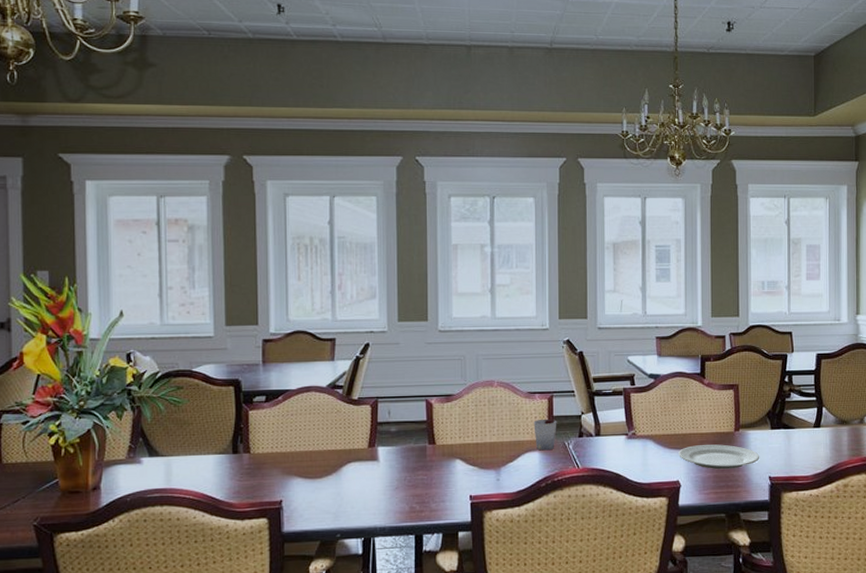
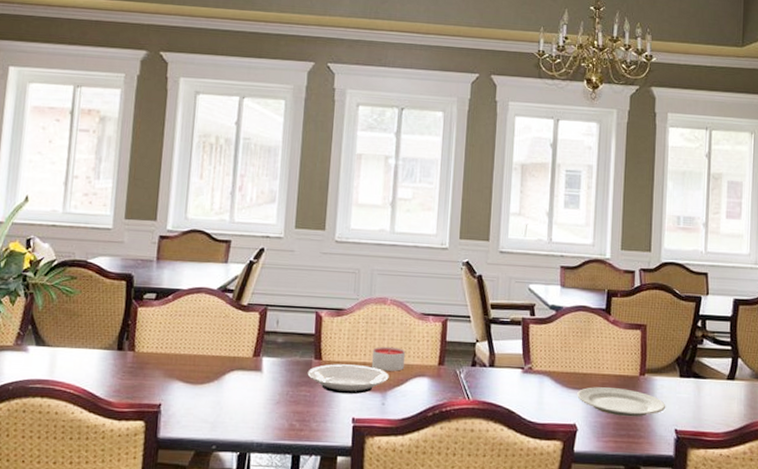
plate: none [423,446,502,474] -> present [307,364,389,395]
candle: none [483,426,516,449] -> present [371,346,406,371]
cup: present [533,418,557,451] -> none [425,343,450,378]

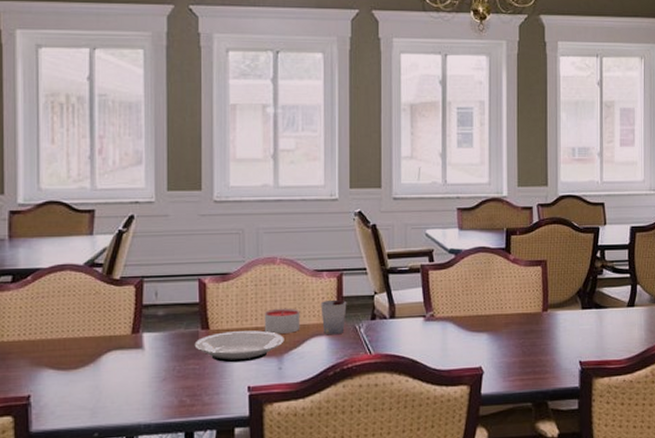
cup: none [425,343,450,378] -> present [321,299,347,335]
plate: present [577,387,666,417] -> none [481,326,570,354]

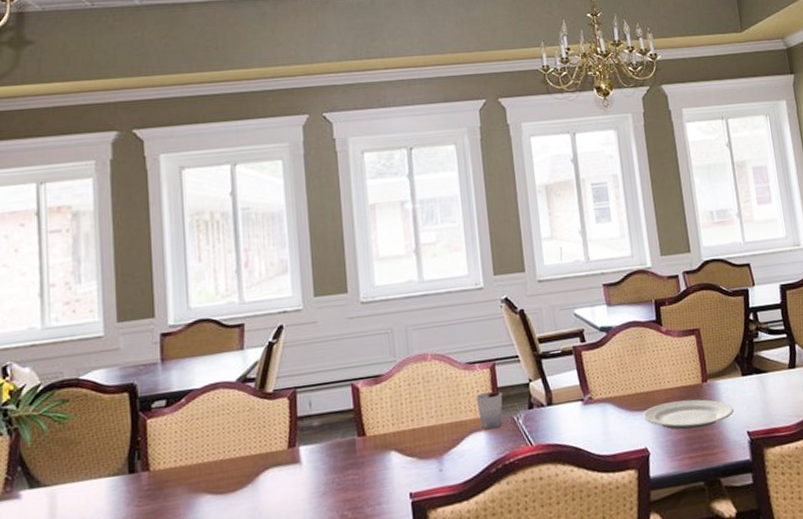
plate: present [194,330,284,363] -> none [352,432,443,470]
candle: present [264,308,301,334] -> none [419,405,458,434]
plate: none [481,326,570,354] -> present [643,399,735,430]

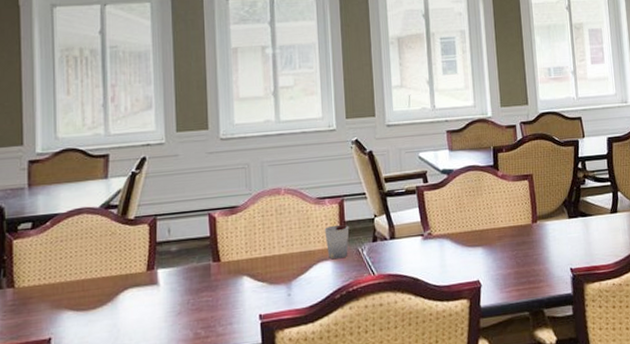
plate: present [643,399,735,430] -> none [477,238,560,265]

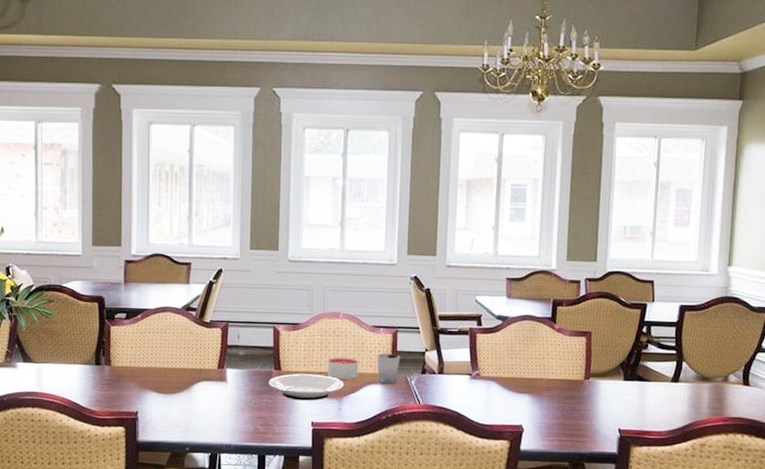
plate: none [207,259,292,293] -> present [268,374,344,401]
candle: none [271,235,307,262] -> present [327,357,359,379]

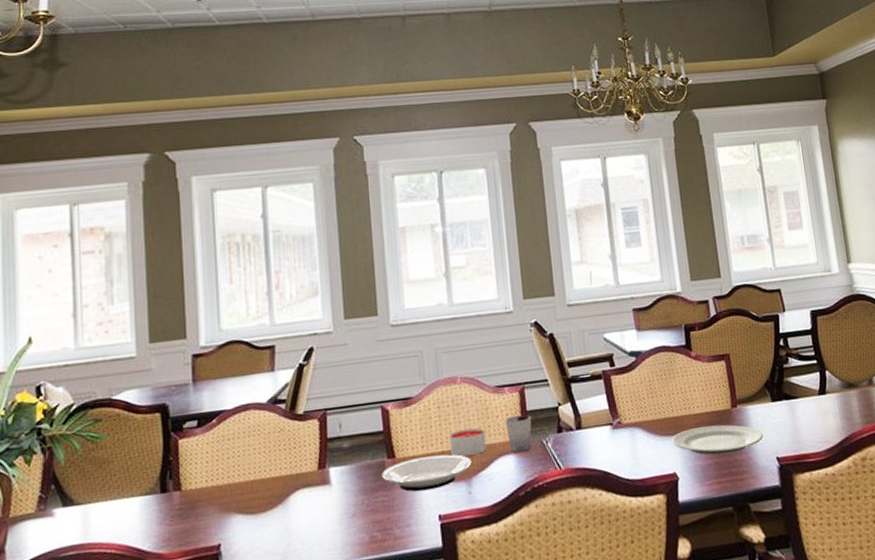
plate: none [523,391,610,418] -> present [672,424,764,455]

